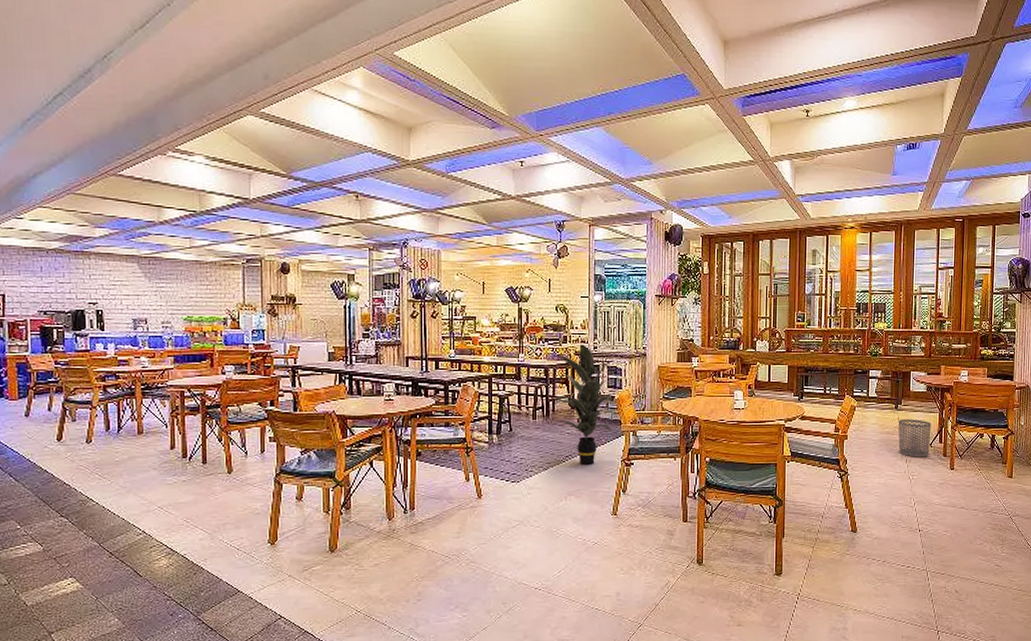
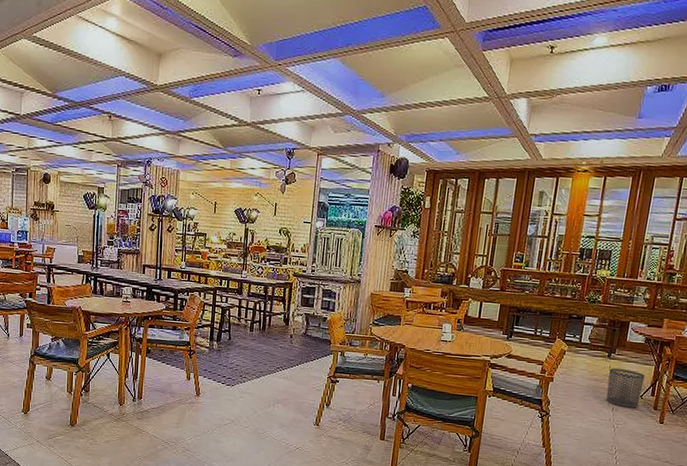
indoor plant: present [552,344,616,465] -> none [268,266,329,378]

